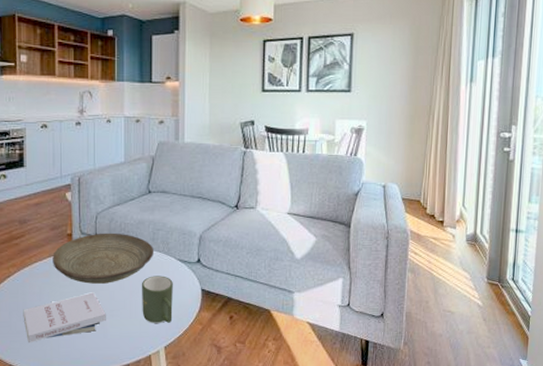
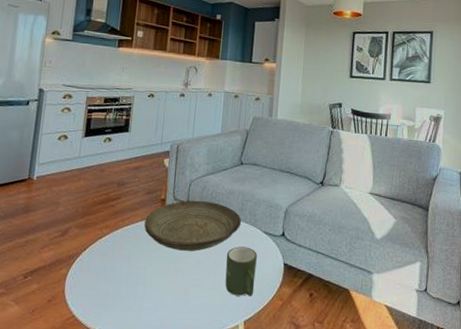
books: present [23,292,106,344] -> none [109,259,190,308]

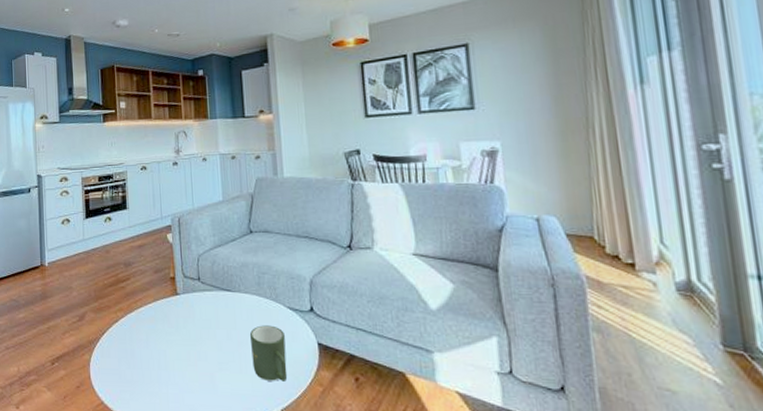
decorative bowl: present [144,200,242,251] -> none [157,276,261,332]

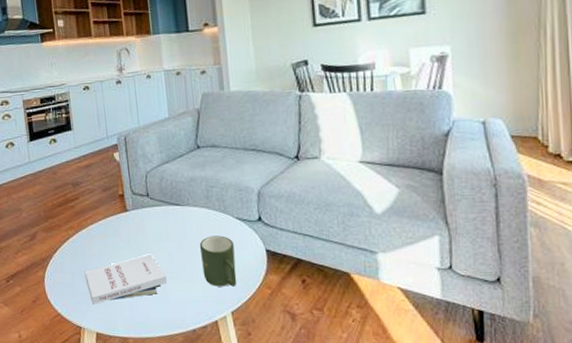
books: none [131,341,215,395] -> present [84,254,167,305]

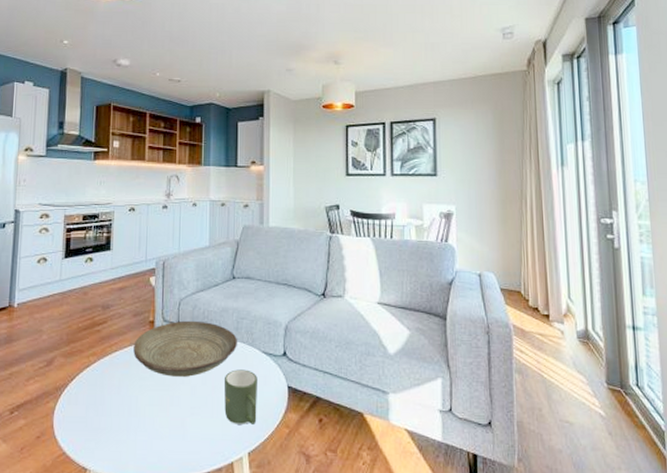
books: present [84,254,167,305] -> none [100,386,186,443]
decorative bowl: none [107,191,210,245] -> present [133,320,238,377]

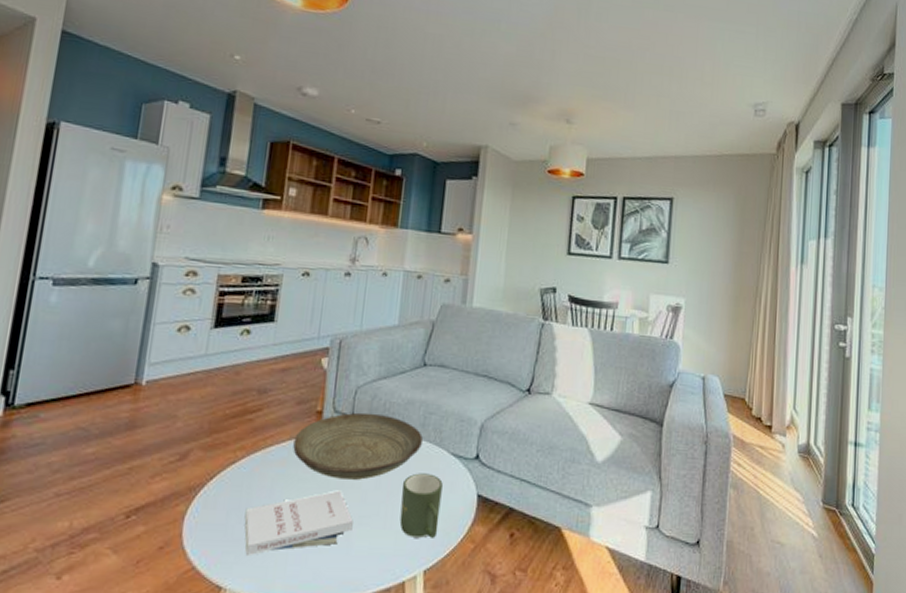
books: none [100,386,186,443] -> present [244,490,353,557]

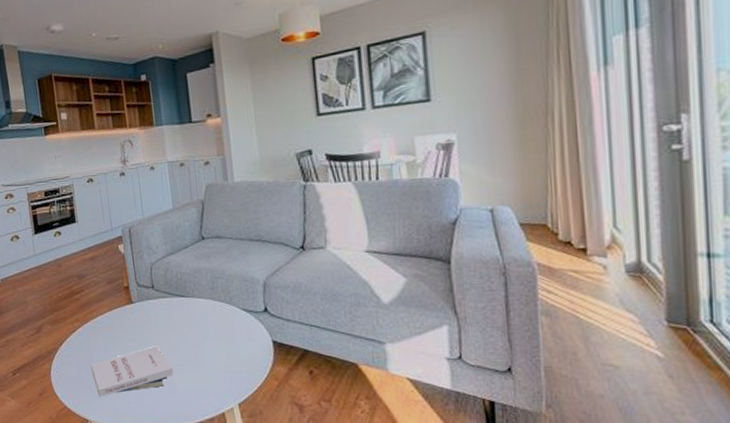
decorative bowl: present [293,412,424,480] -> none [112,283,216,337]
mug: present [399,473,443,540] -> none [205,327,244,379]

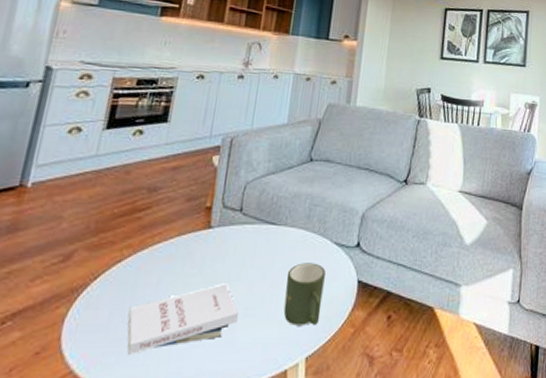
mug: none [205,327,244,379] -> present [283,263,326,327]

